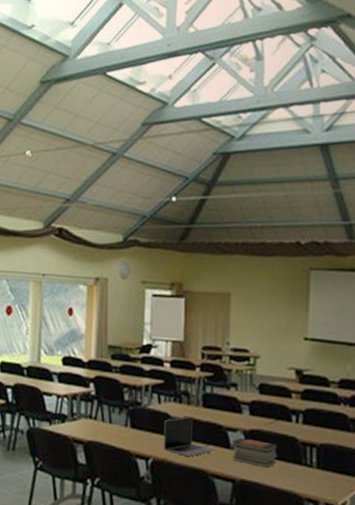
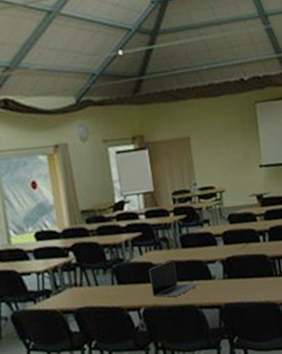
book stack: present [232,437,278,468] -> none [212,264,253,289]

